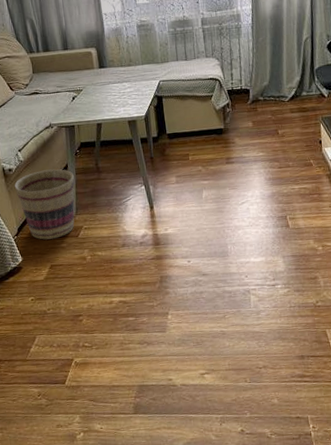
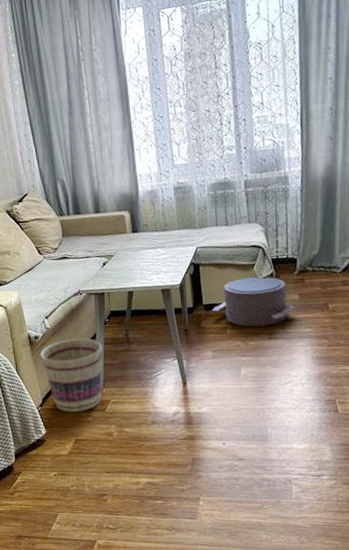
pouf: none [175,106,248,153] -> present [212,276,294,327]

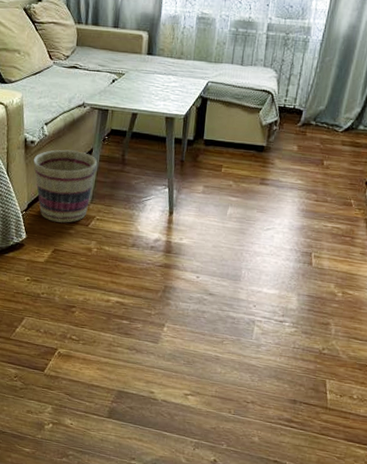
pouf: present [212,276,294,327] -> none [211,120,290,171]

